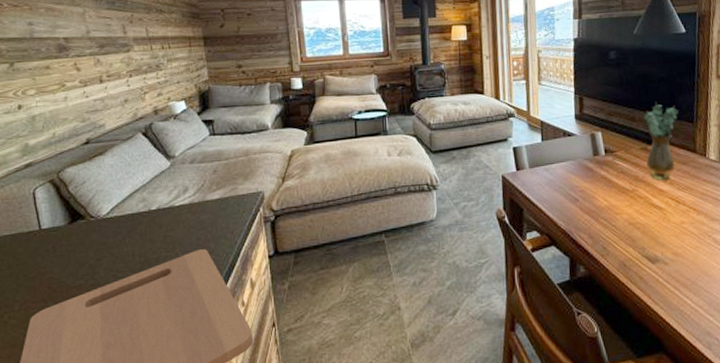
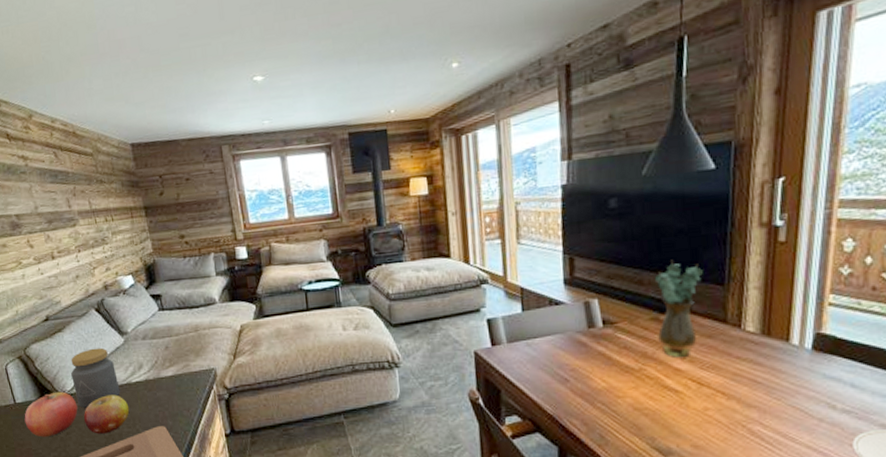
fruit: none [49,216,112,265] -> present [24,391,78,438]
jar: none [109,171,161,234] -> present [71,347,120,409]
fruit: none [118,218,170,259] -> present [83,395,130,434]

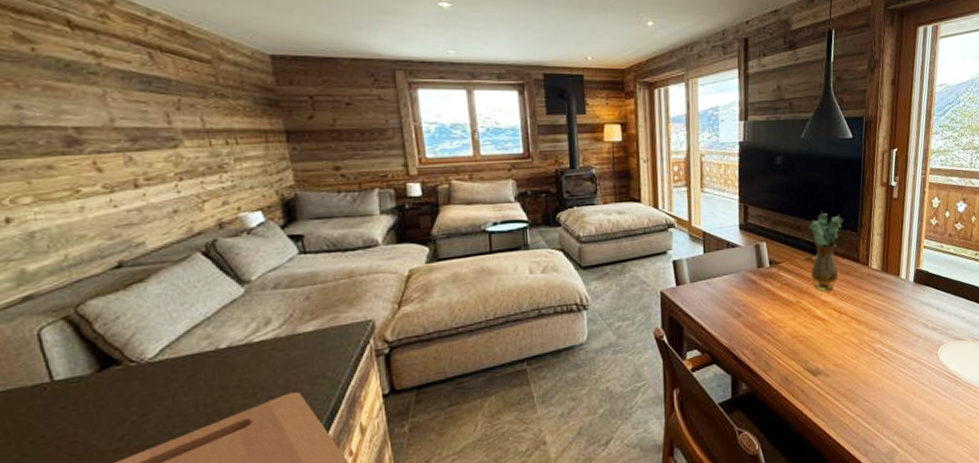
fruit: present [24,391,78,438] -> none [67,359,164,424]
jar: present [71,347,120,409] -> none [156,300,235,380]
fruit: present [83,395,130,434] -> none [172,358,248,411]

